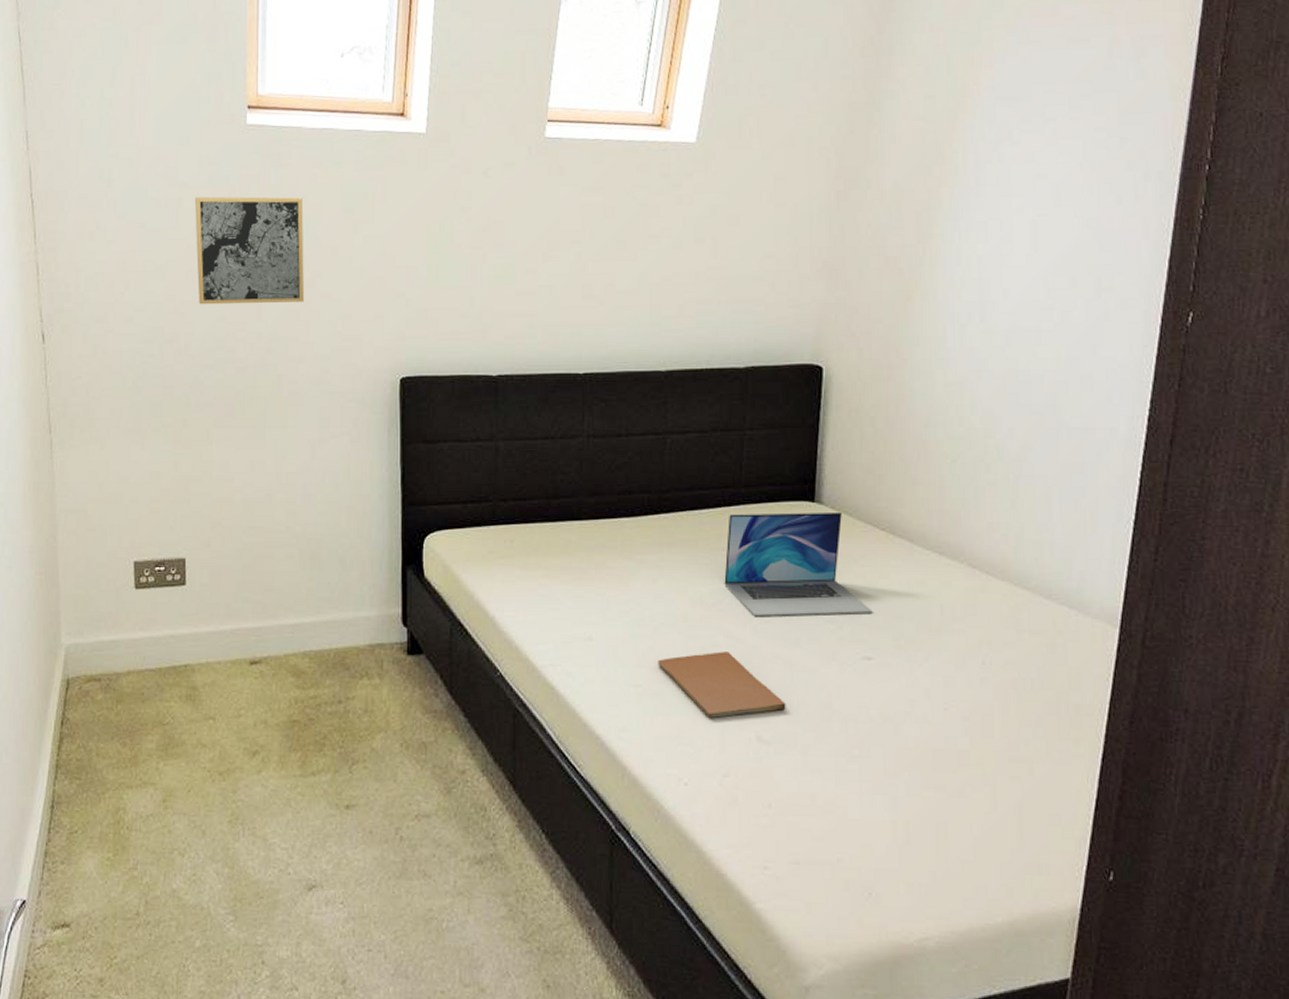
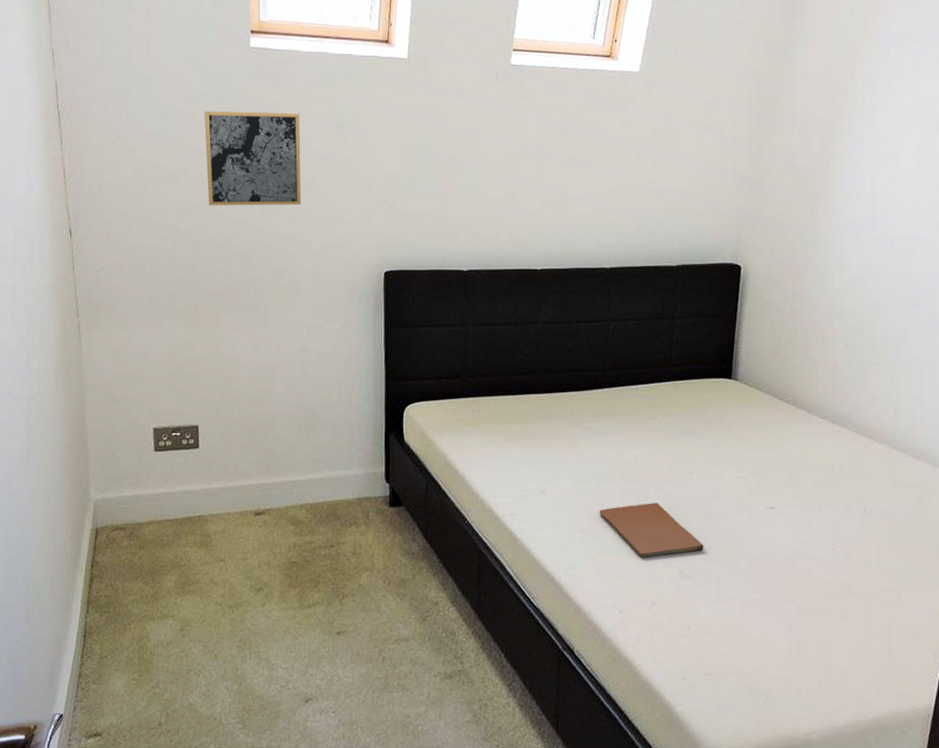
laptop: present [724,511,873,617] -> none [655,387,777,474]

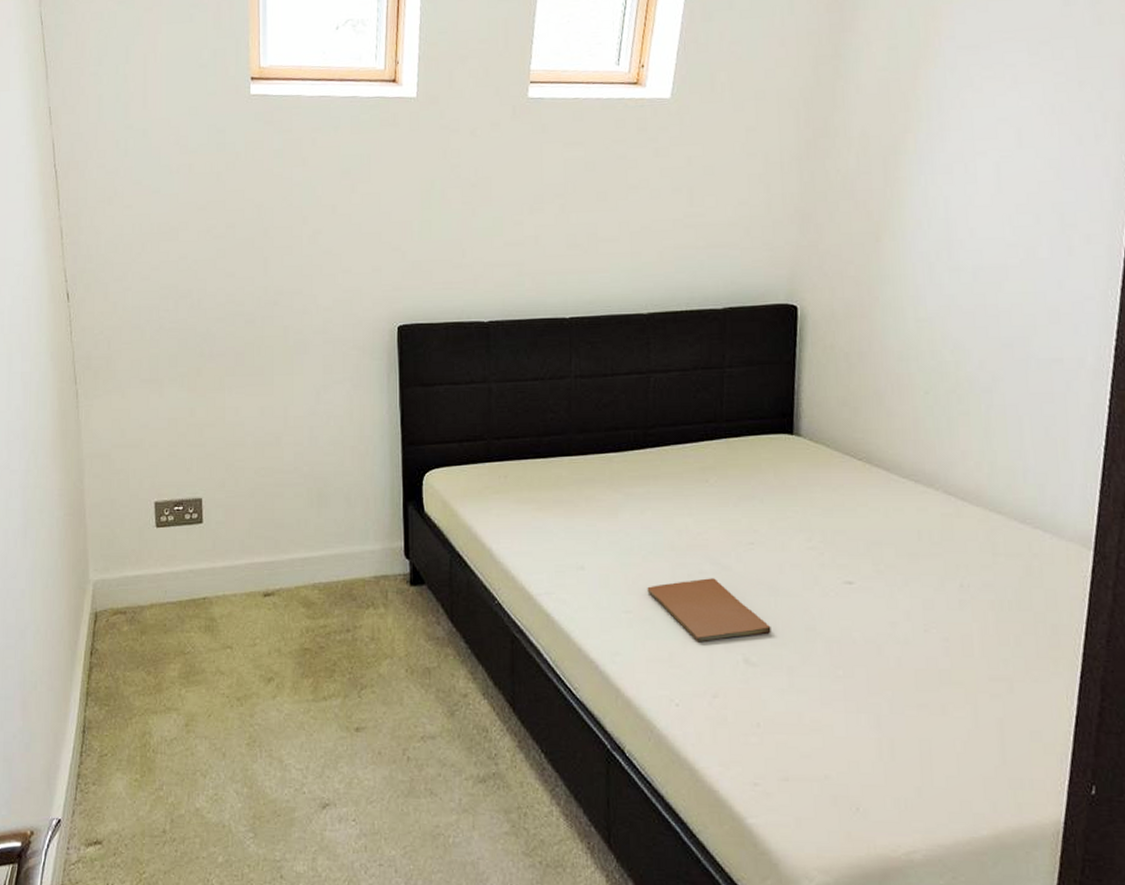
wall art: present [205,110,302,206] -> none [205,160,307,263]

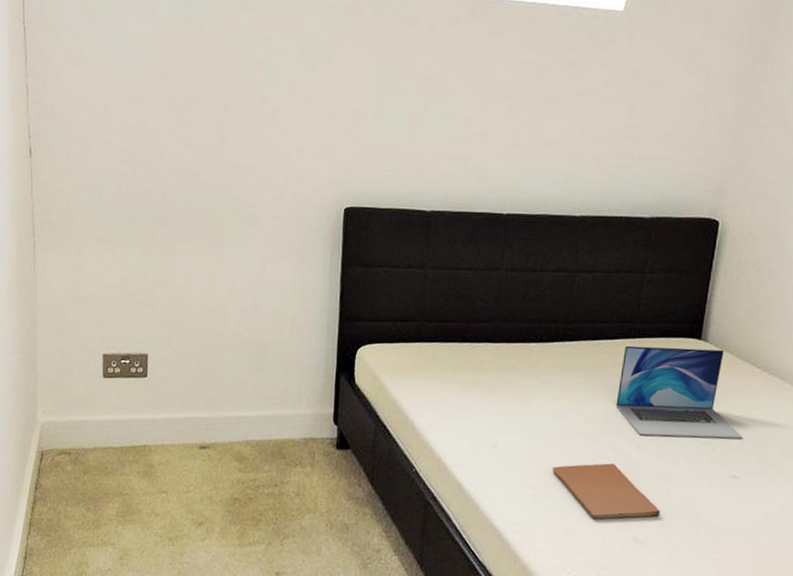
laptop: none [708,443,853,545] -> present [616,345,743,439]

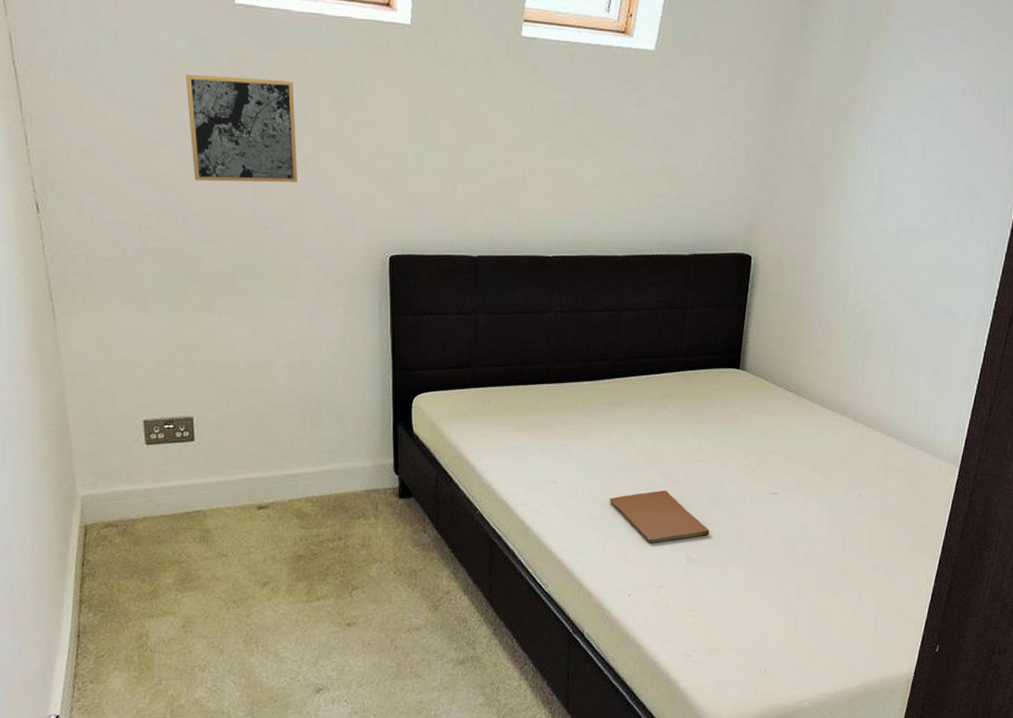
wall art: none [169,33,267,135] -> present [186,74,298,182]
laptop: present [616,345,743,439] -> none [665,377,780,462]

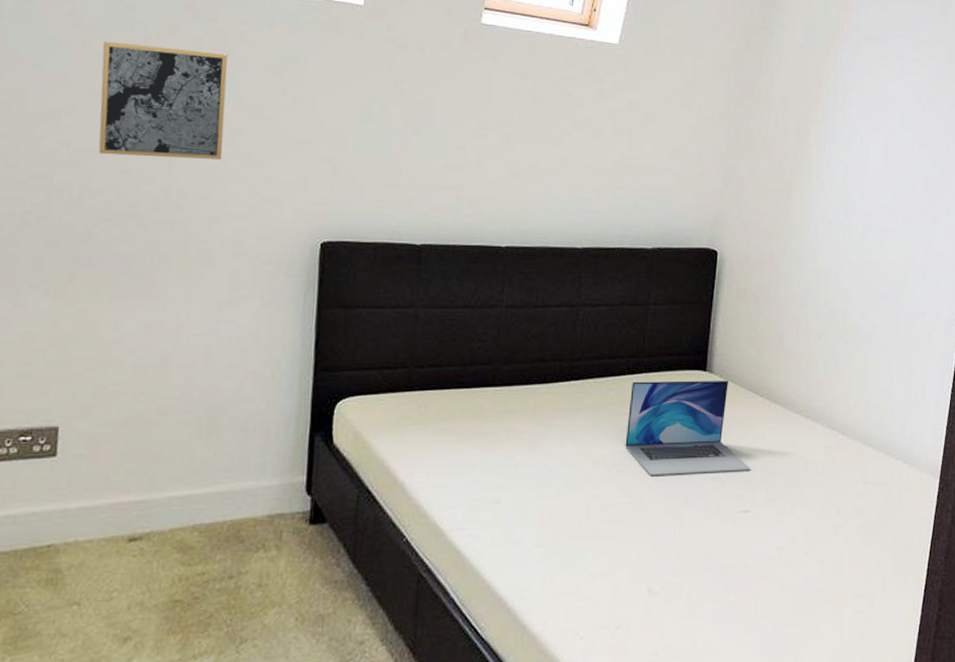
book: present [610,490,710,543] -> none [561,510,674,573]
laptop: none [665,377,780,462] -> present [625,380,751,476]

